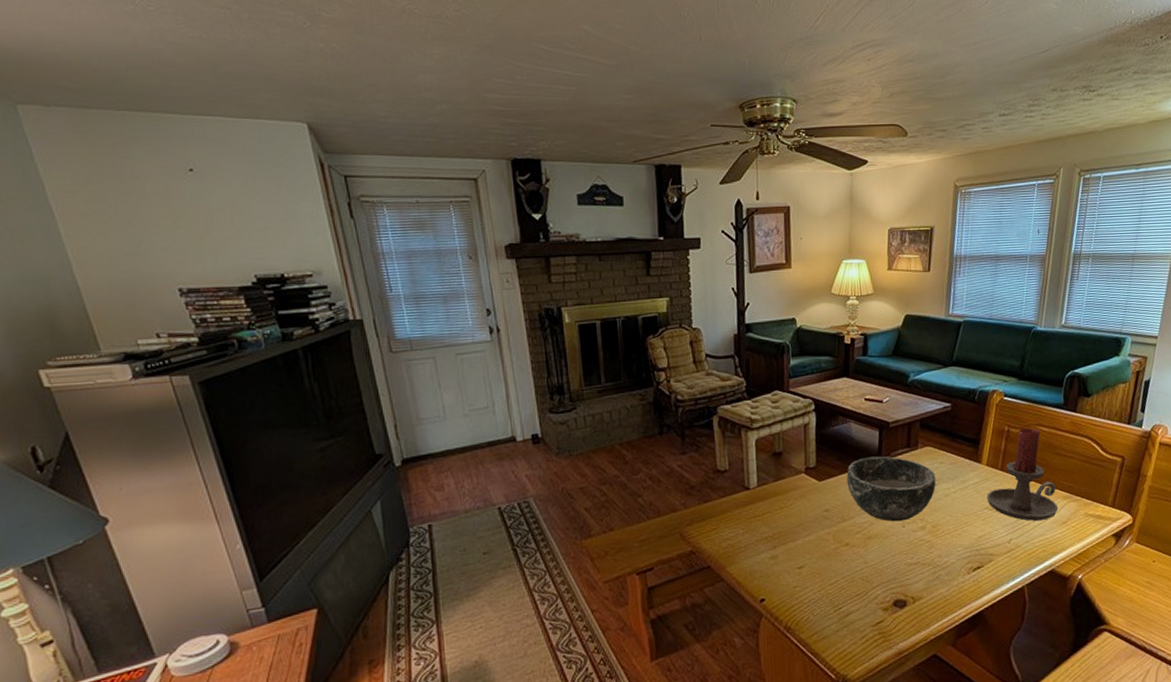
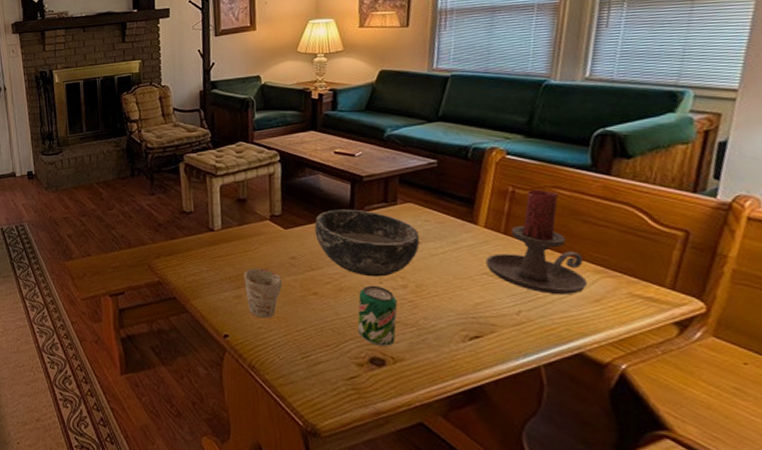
mug: none [779,524,816,577] -> present [243,268,282,318]
beverage can: none [883,530,917,588] -> present [357,285,398,346]

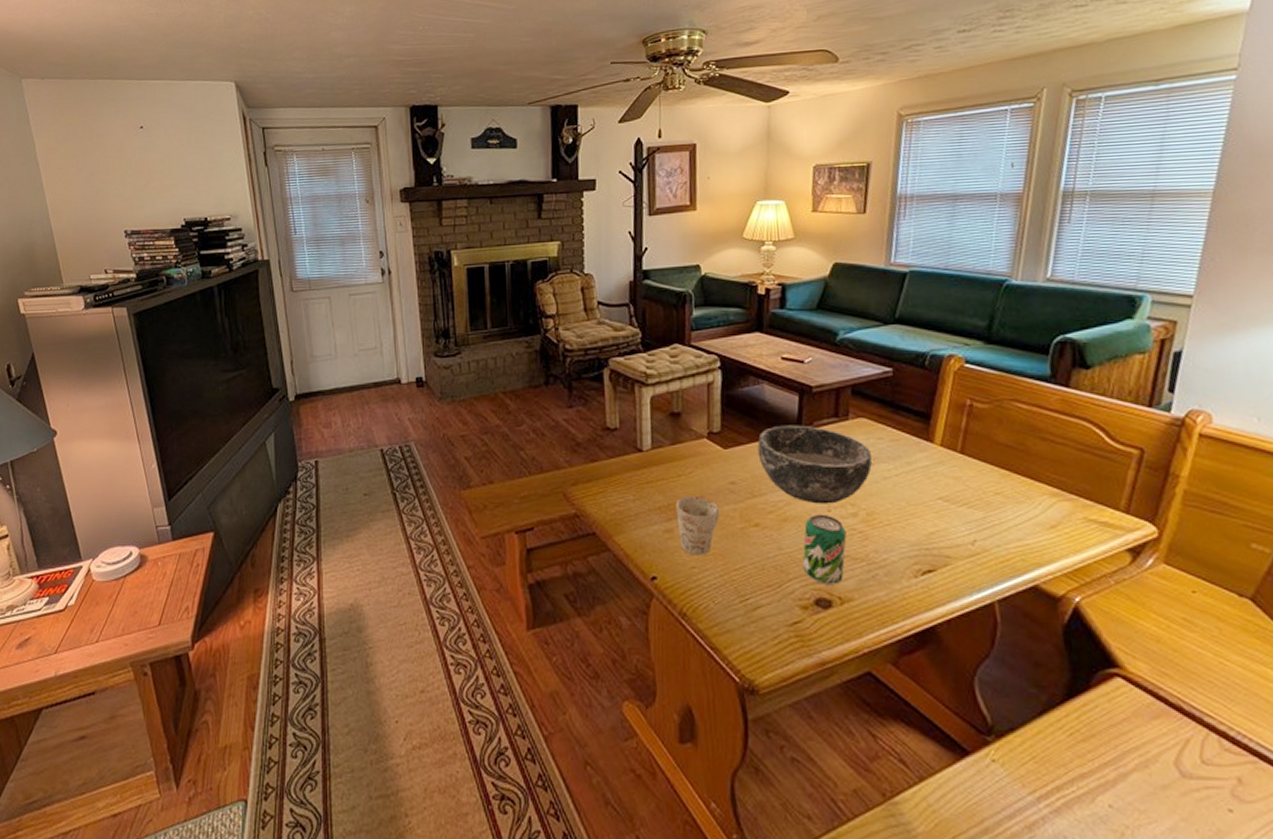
candle holder: present [485,189,588,294] -> none [941,402,1044,520]

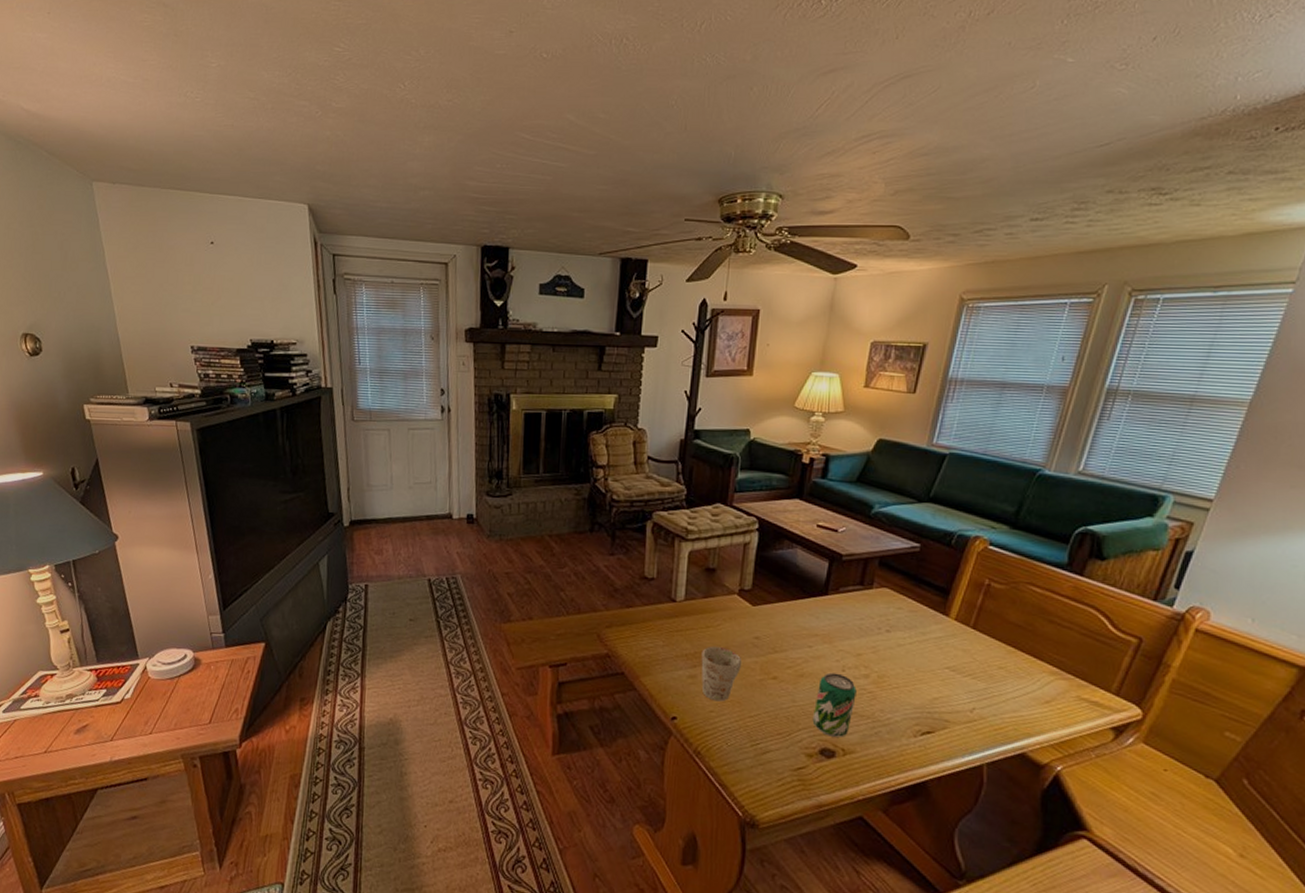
bowl: present [757,425,872,504] -> none [784,588,889,665]

